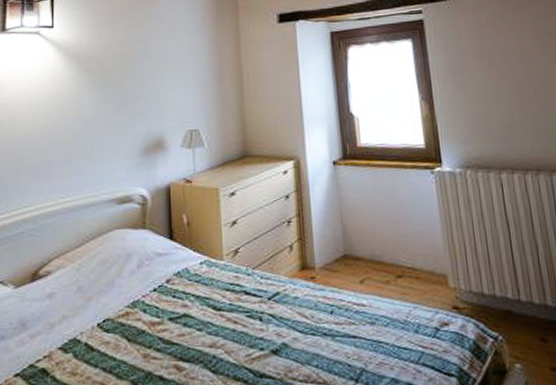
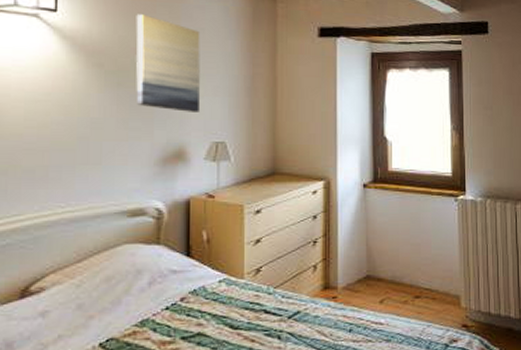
wall art: none [116,21,174,105] -> present [136,14,200,112]

